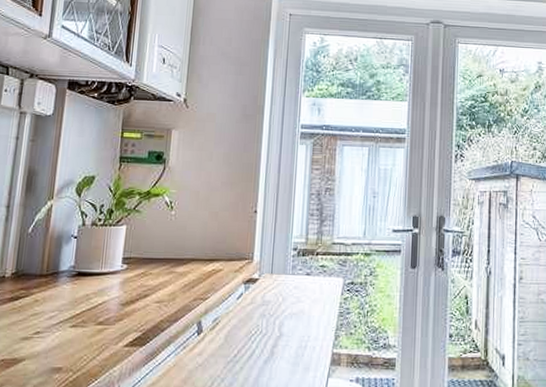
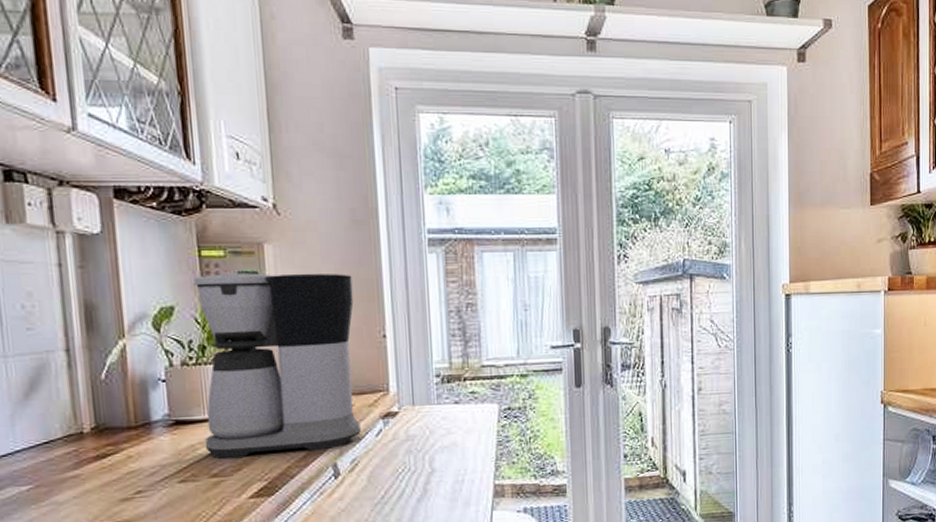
coffee maker: none [97,152,237,309] -> present [193,273,361,459]

